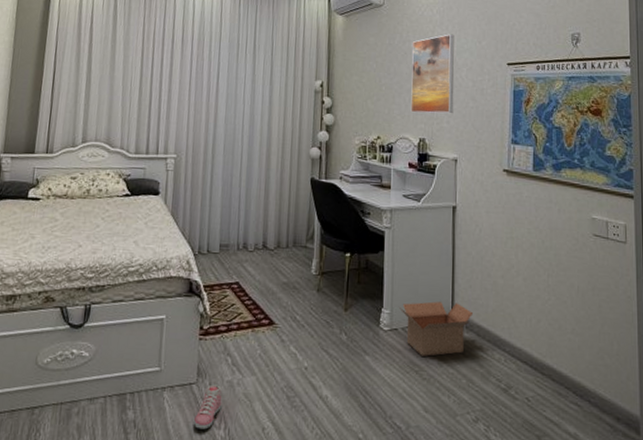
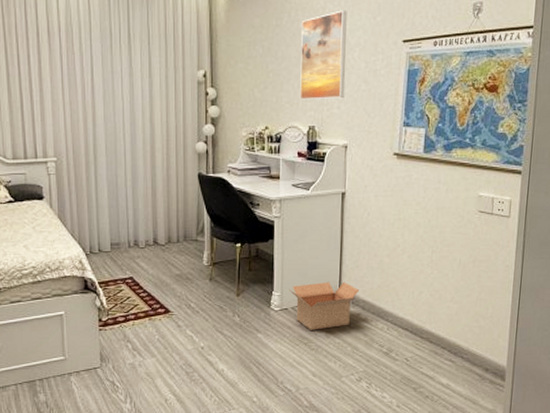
sneaker: present [194,384,222,430] -> none [102,367,126,405]

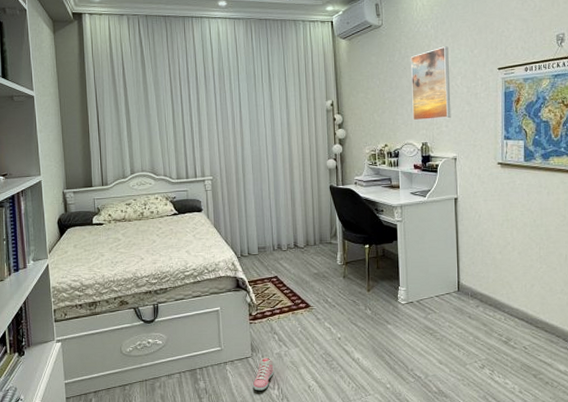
sneaker: none [102,367,126,405] -> present [253,357,274,391]
cardboard box: present [289,282,359,330] -> none [413,277,476,321]

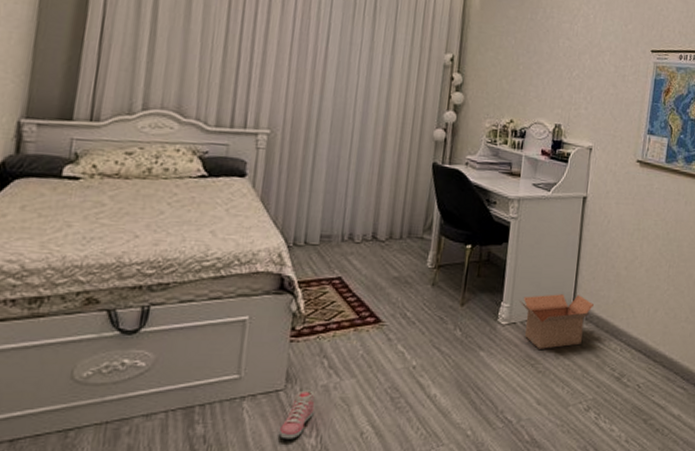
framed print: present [410,46,451,121] -> none [548,13,601,99]
cardboard box: none [413,277,476,321] -> present [520,294,594,349]

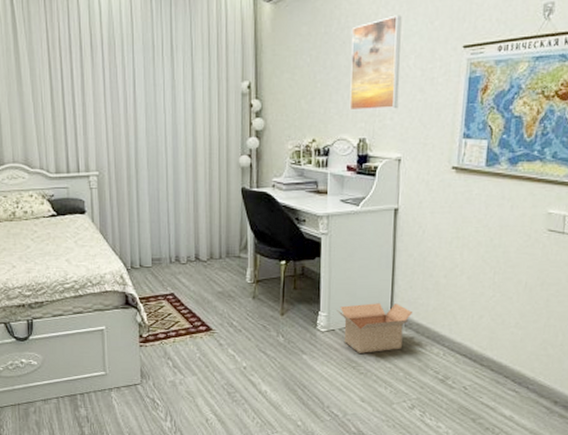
sneaker: present [279,390,315,439] -> none [142,384,166,422]
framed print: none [548,13,601,99] -> present [349,15,402,111]

